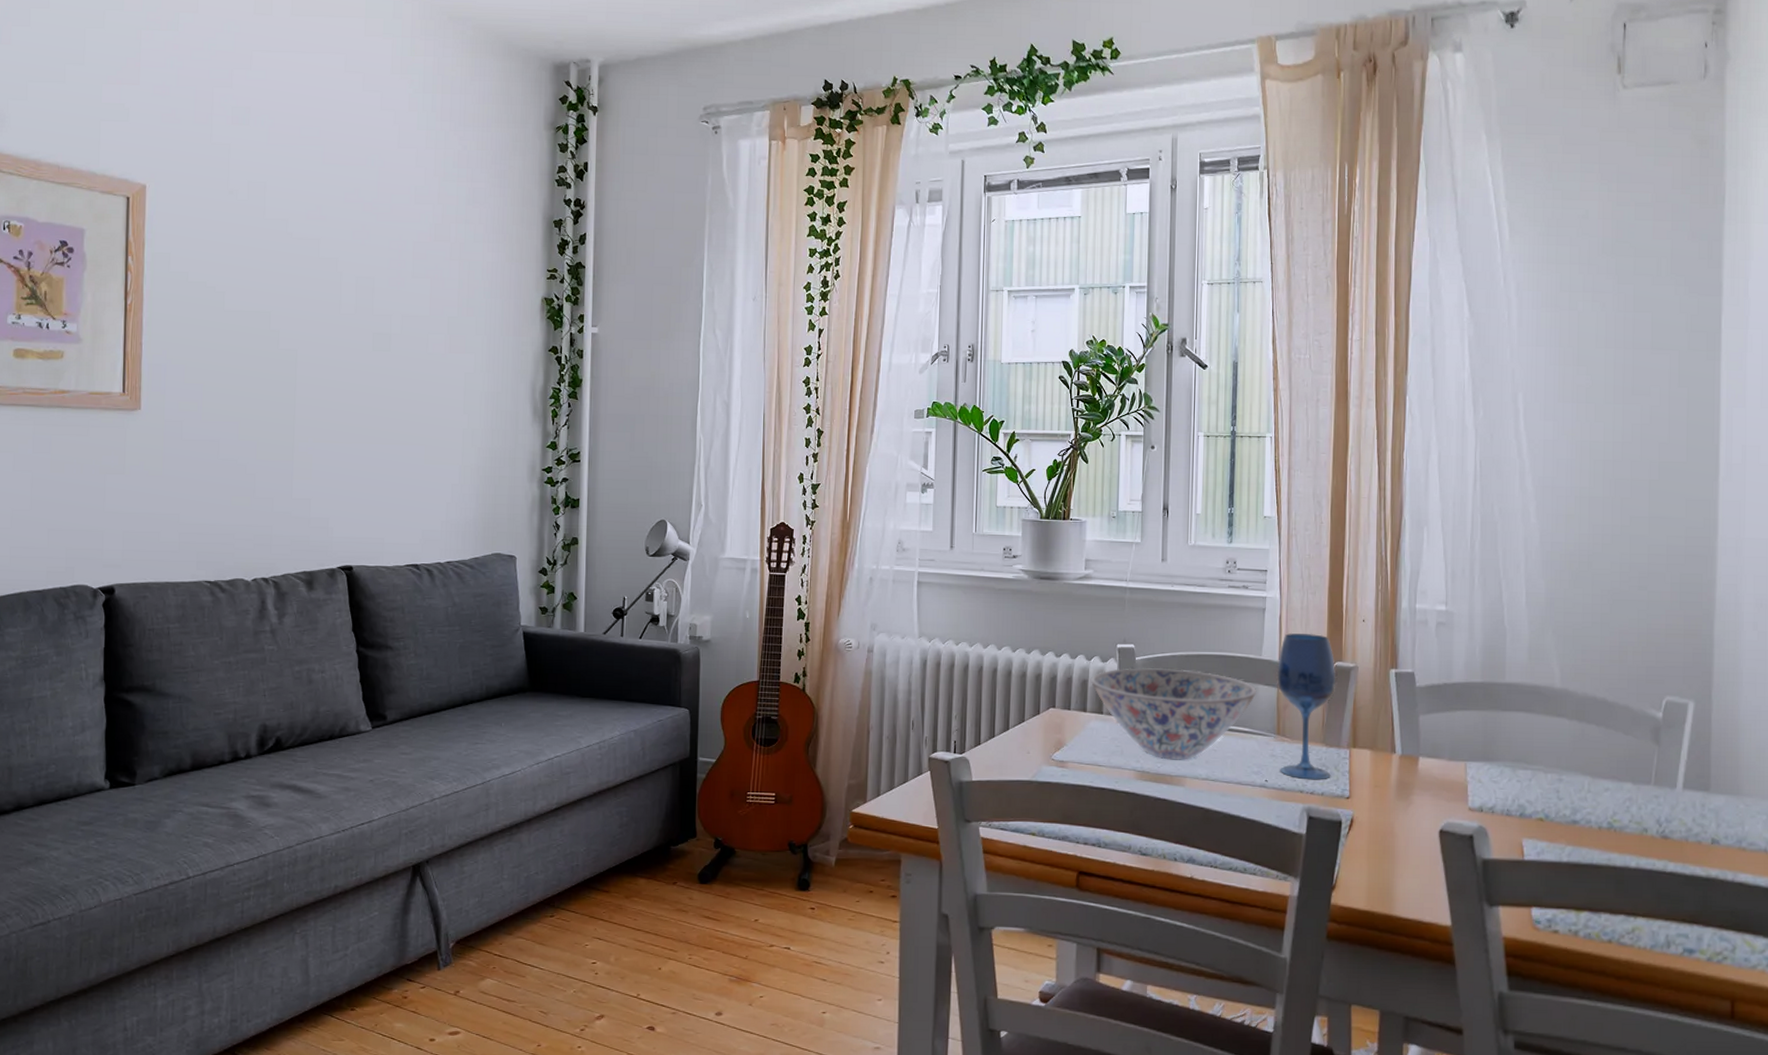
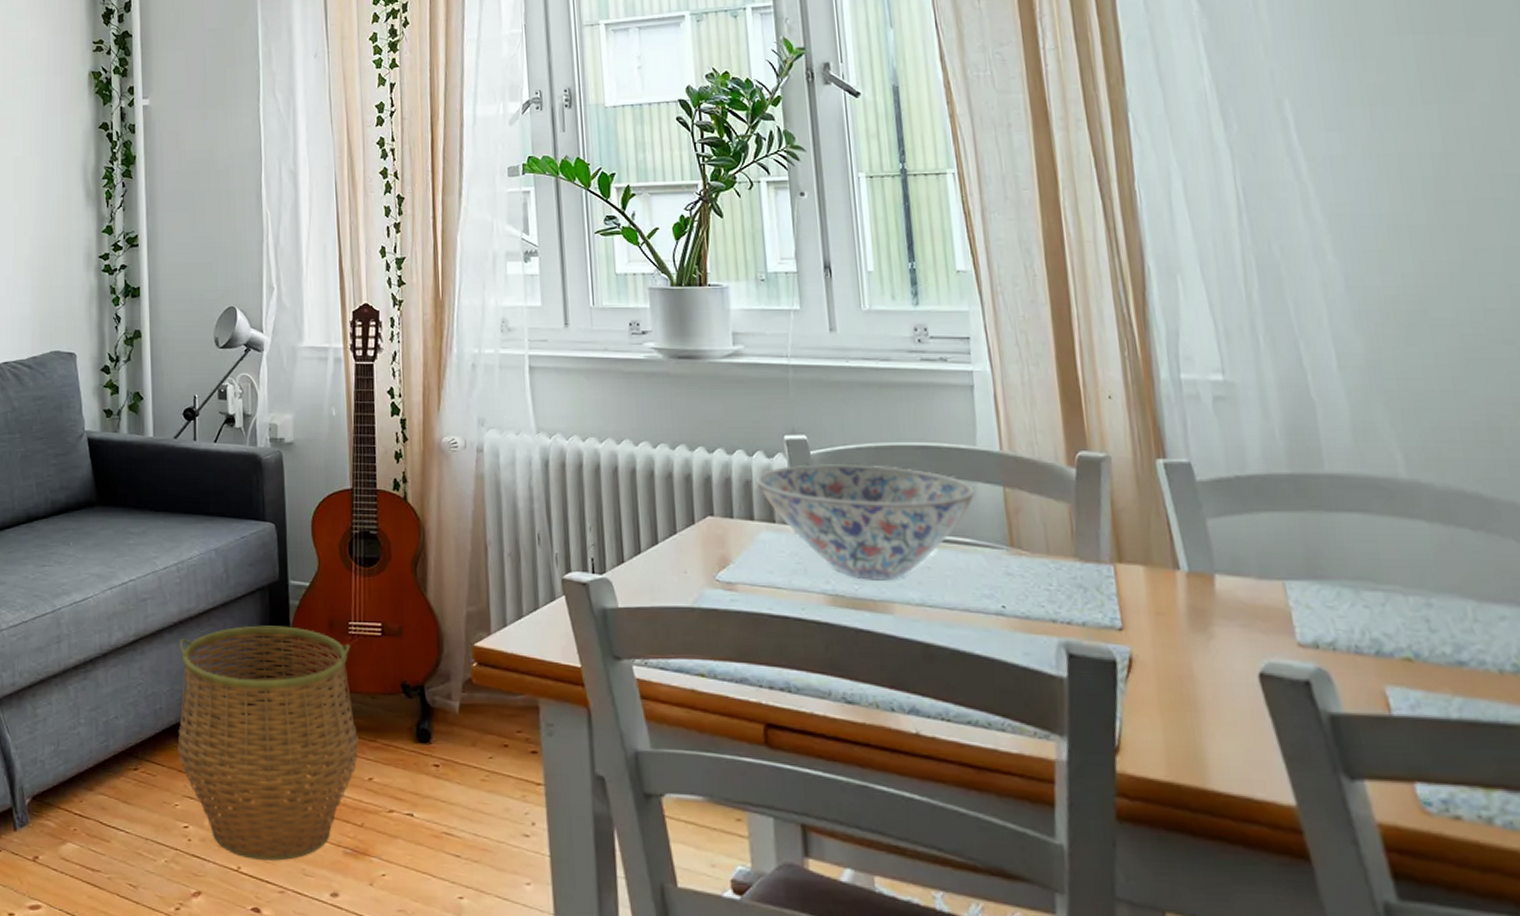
basket: none [590,795,749,988] -> present [177,625,359,861]
wineglass: present [1277,632,1336,780] -> none [998,415,1092,606]

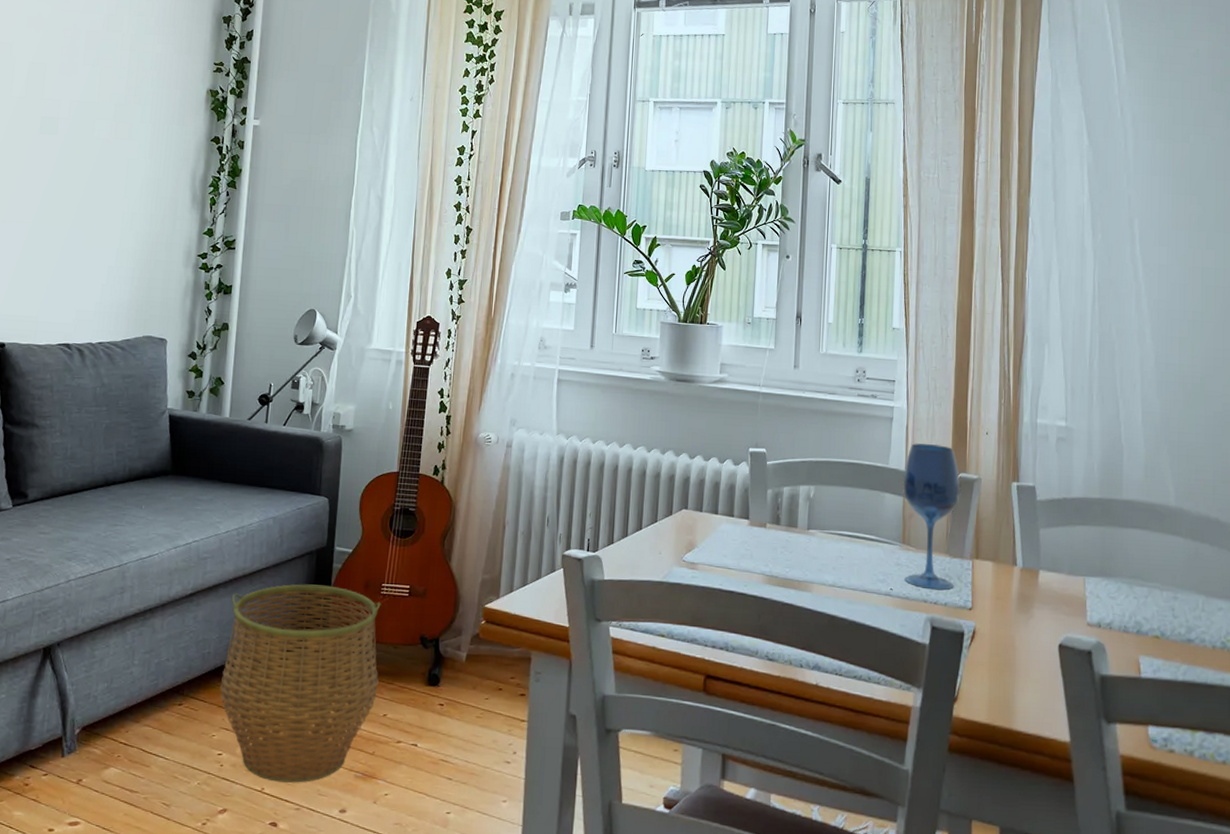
bowl: present [754,464,976,581] -> none [722,472,884,566]
wineglass: none [998,415,1092,606] -> present [903,442,960,591]

